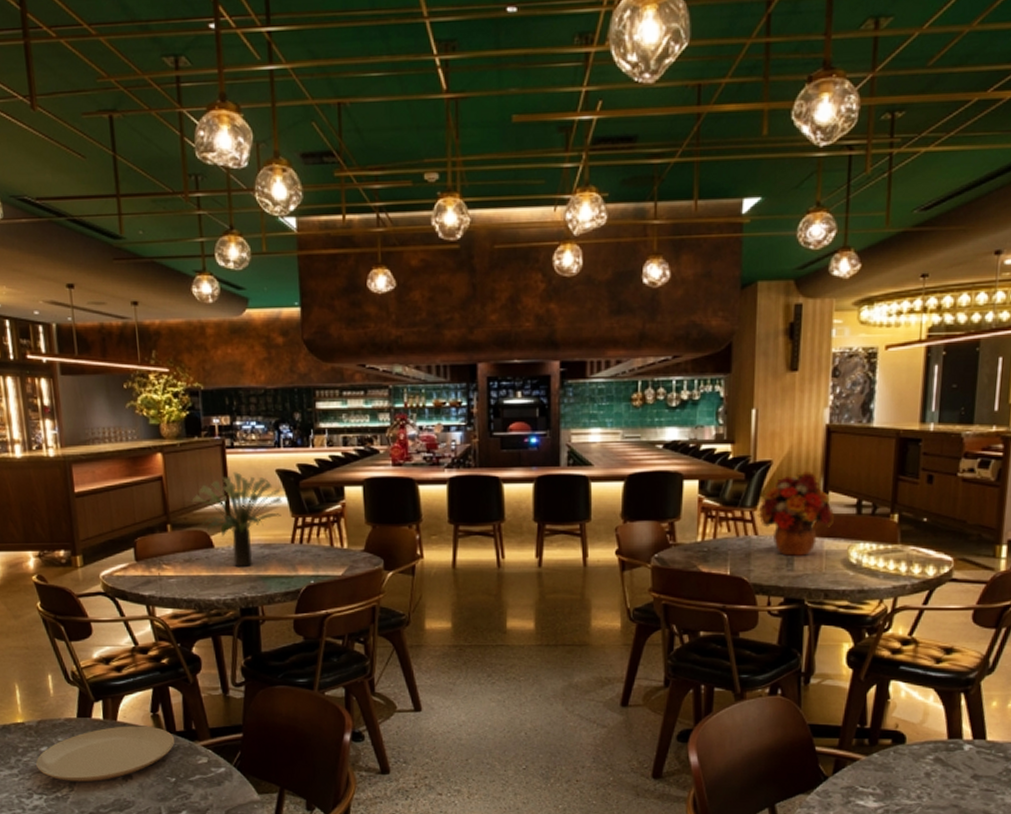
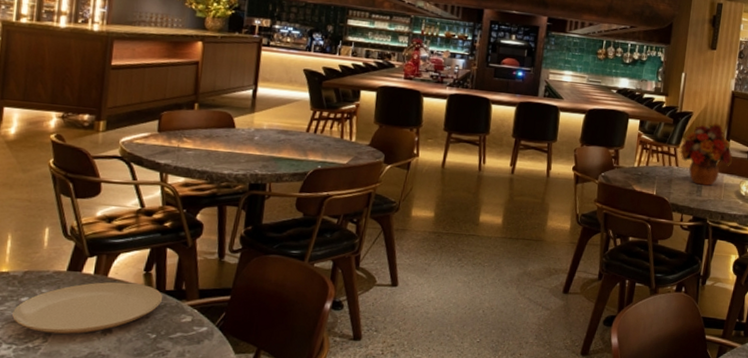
flower arrangement: present [191,472,282,568] -> none [222,66,305,148]

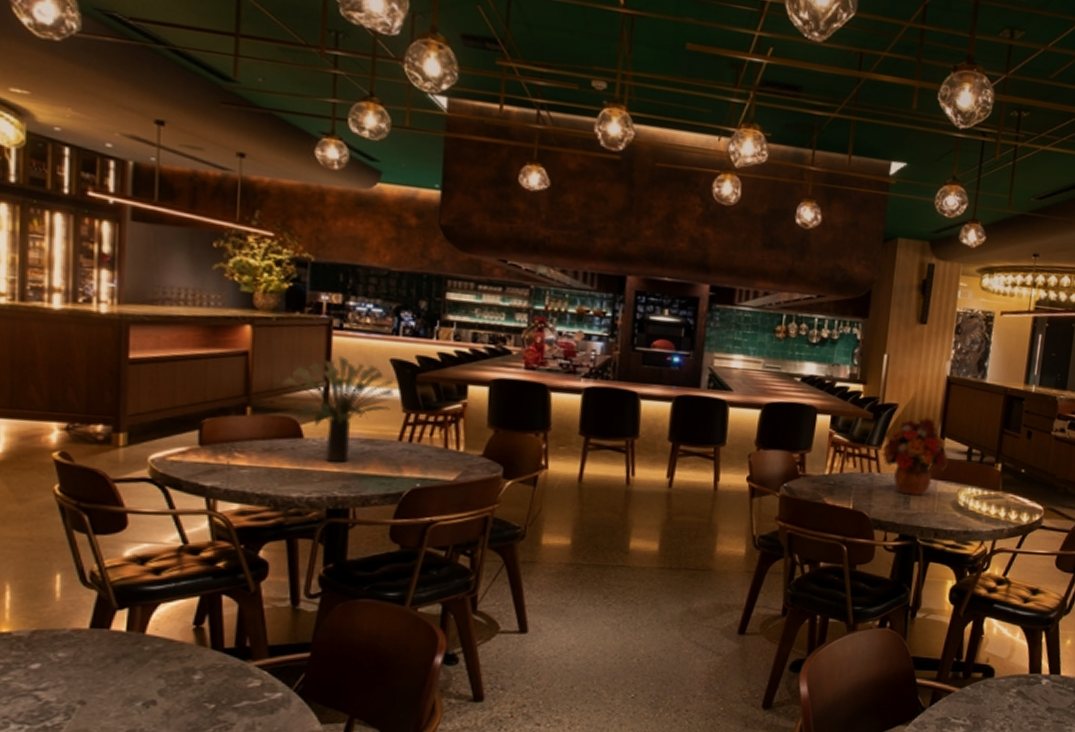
plate: present [12,281,163,334] -> none [21,640,221,708]
flower arrangement: none [222,66,305,148] -> present [282,356,394,464]

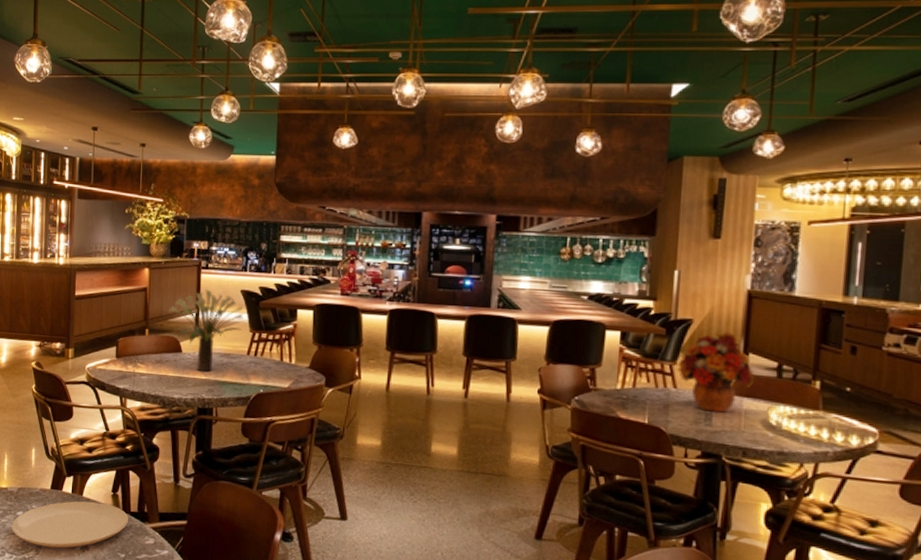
plate: none [21,640,221,708] -> present [12,501,129,549]

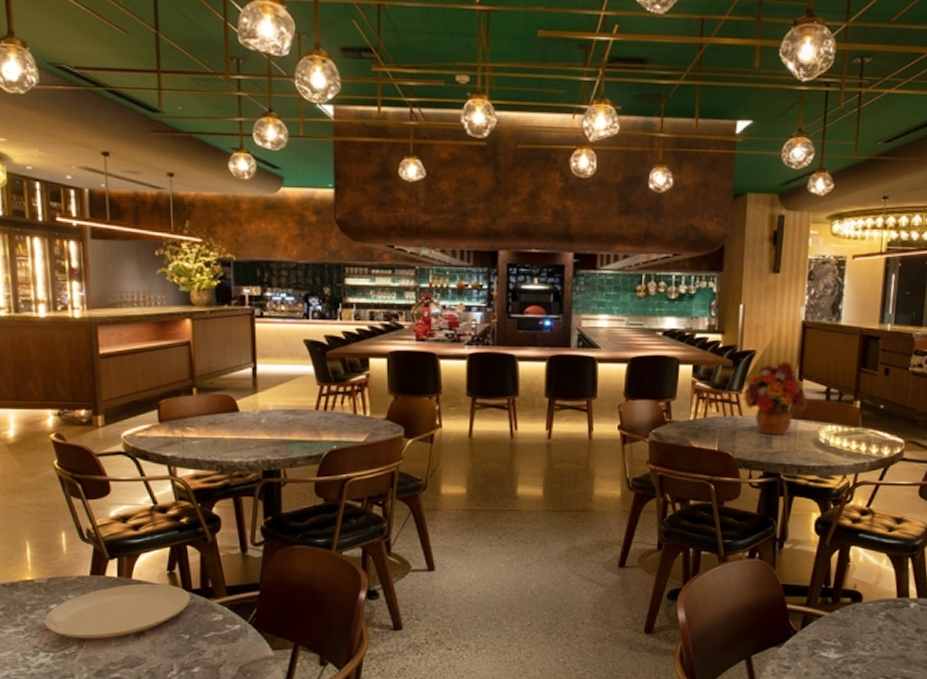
flower arrangement: present [168,289,243,372] -> none [218,340,308,432]

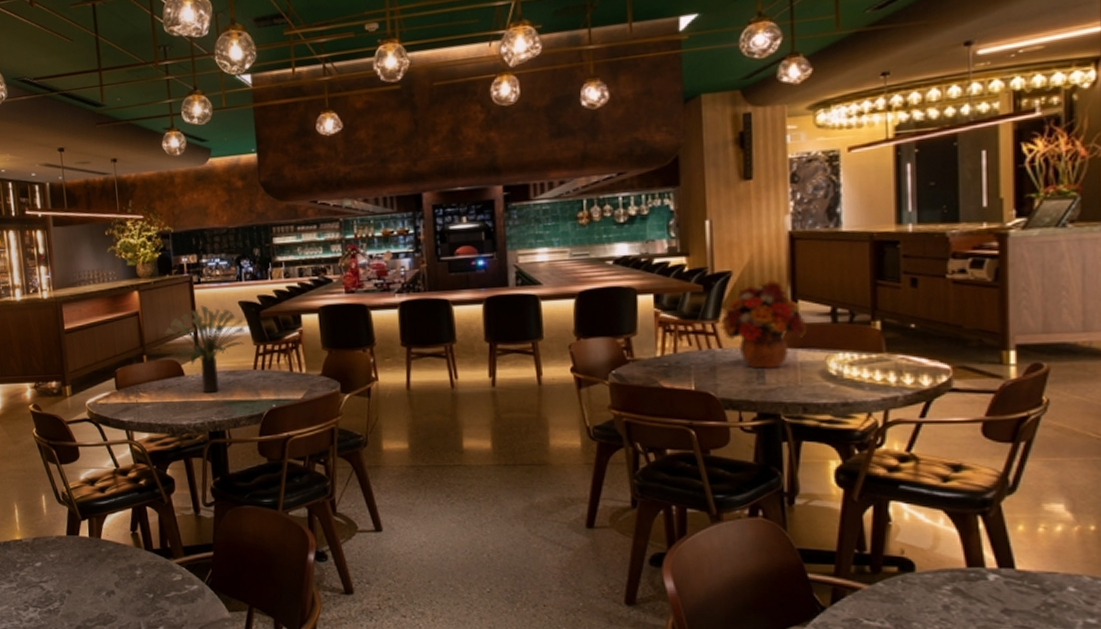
plate: present [44,583,191,639] -> none [32,543,153,596]
flower arrangement: none [218,340,308,432] -> present [164,305,245,394]

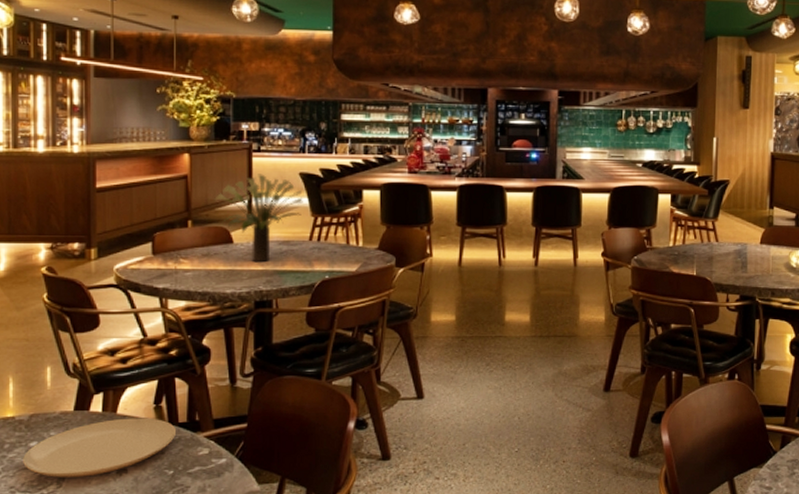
plate: none [32,543,153,596] -> present [23,418,177,477]
flower arrangement: present [720,279,806,369] -> none [718,189,778,260]

